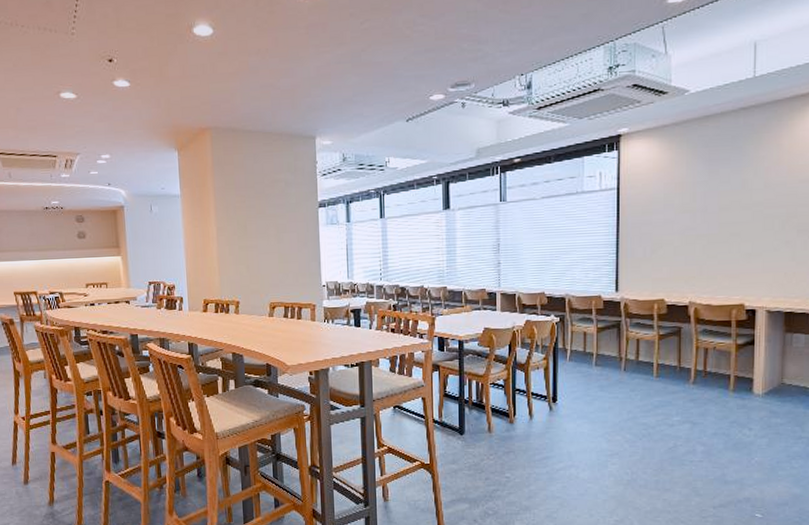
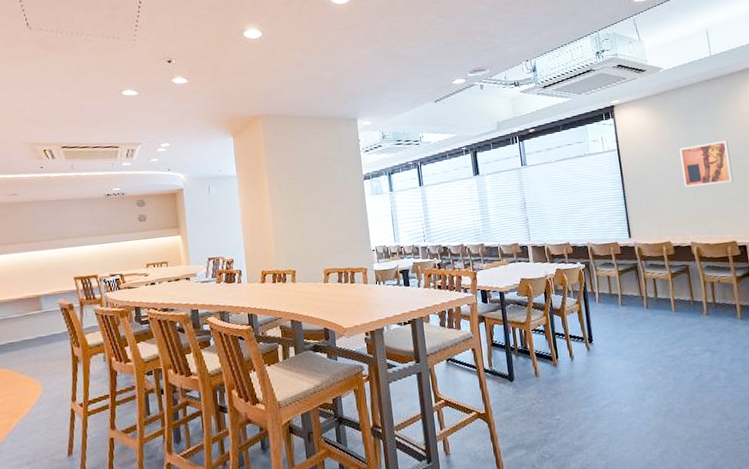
wall art: none [692,183,757,238] -> present [679,139,734,188]

